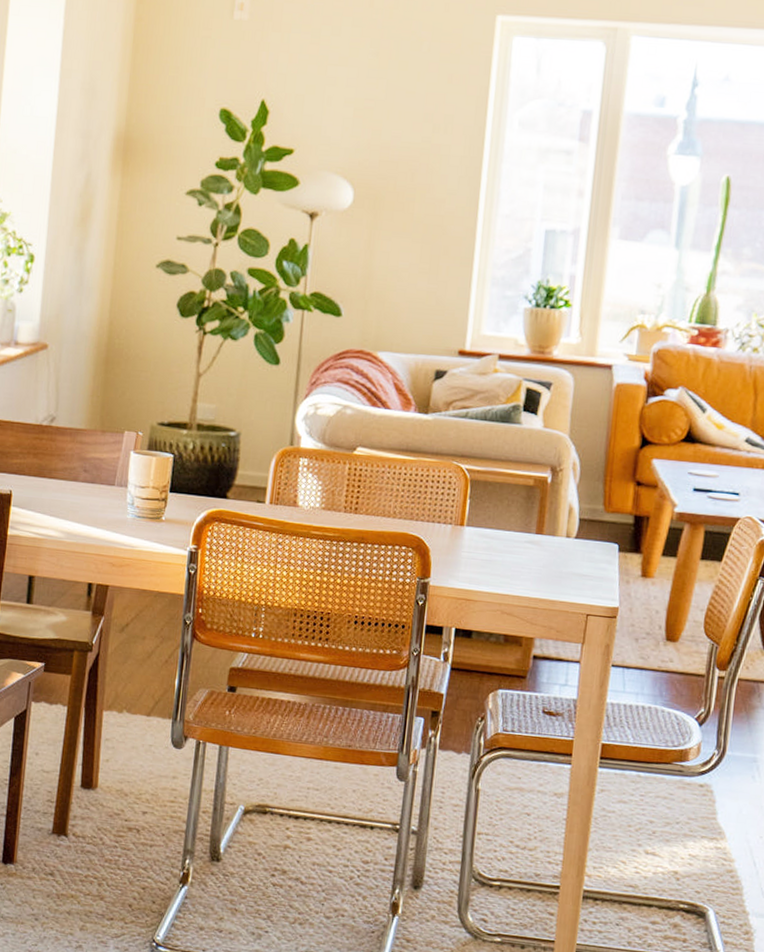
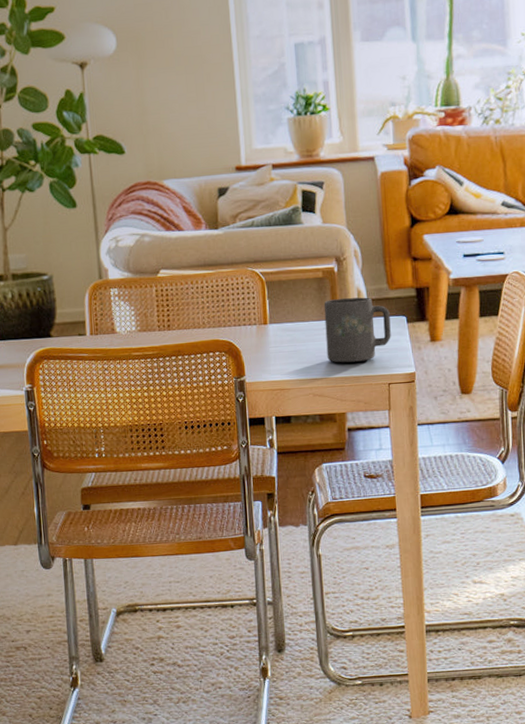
mug: none [523,511,601,585] -> present [324,297,391,363]

